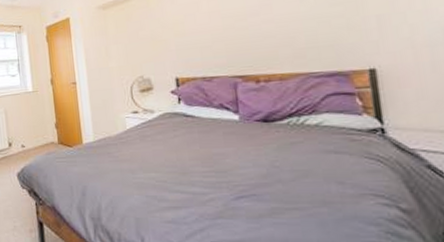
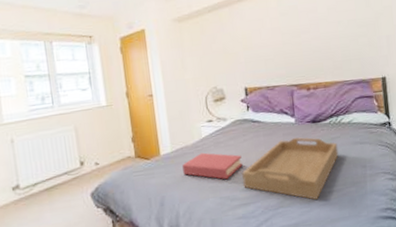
hardback book: none [105,145,173,177] -> present [182,152,243,180]
serving tray: none [172,138,302,215] -> present [242,137,339,200]

